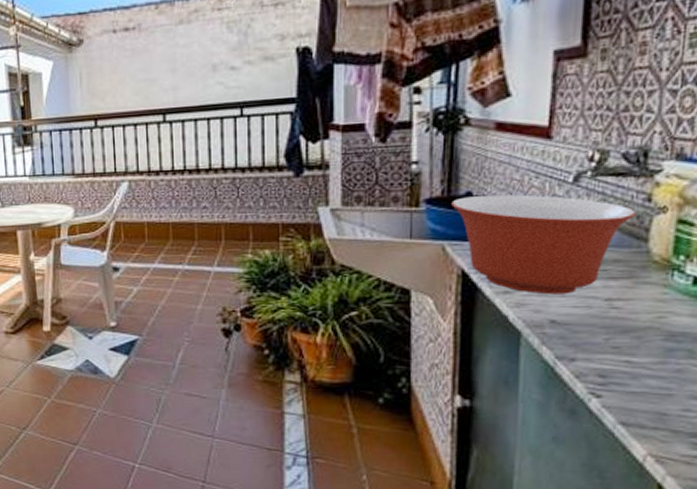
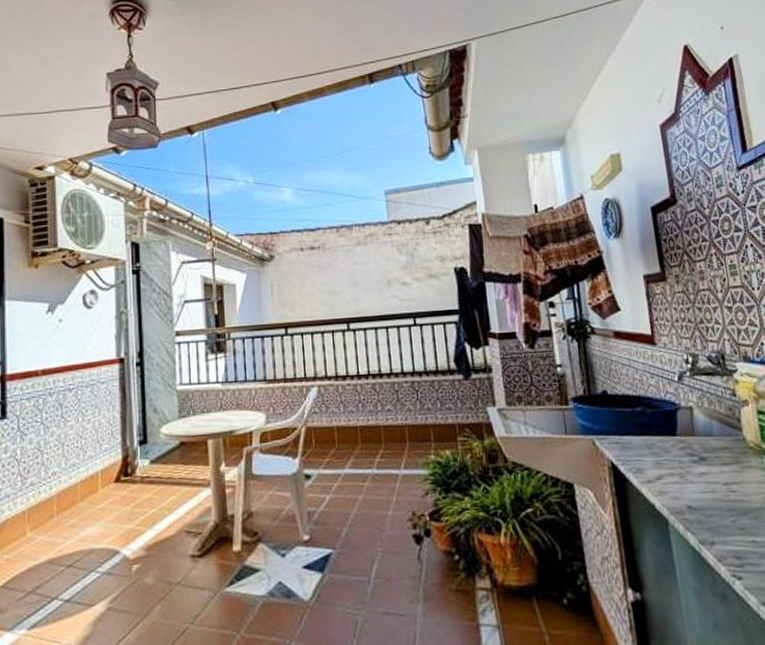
mixing bowl: present [451,194,636,295] -> none [593,392,728,482]

